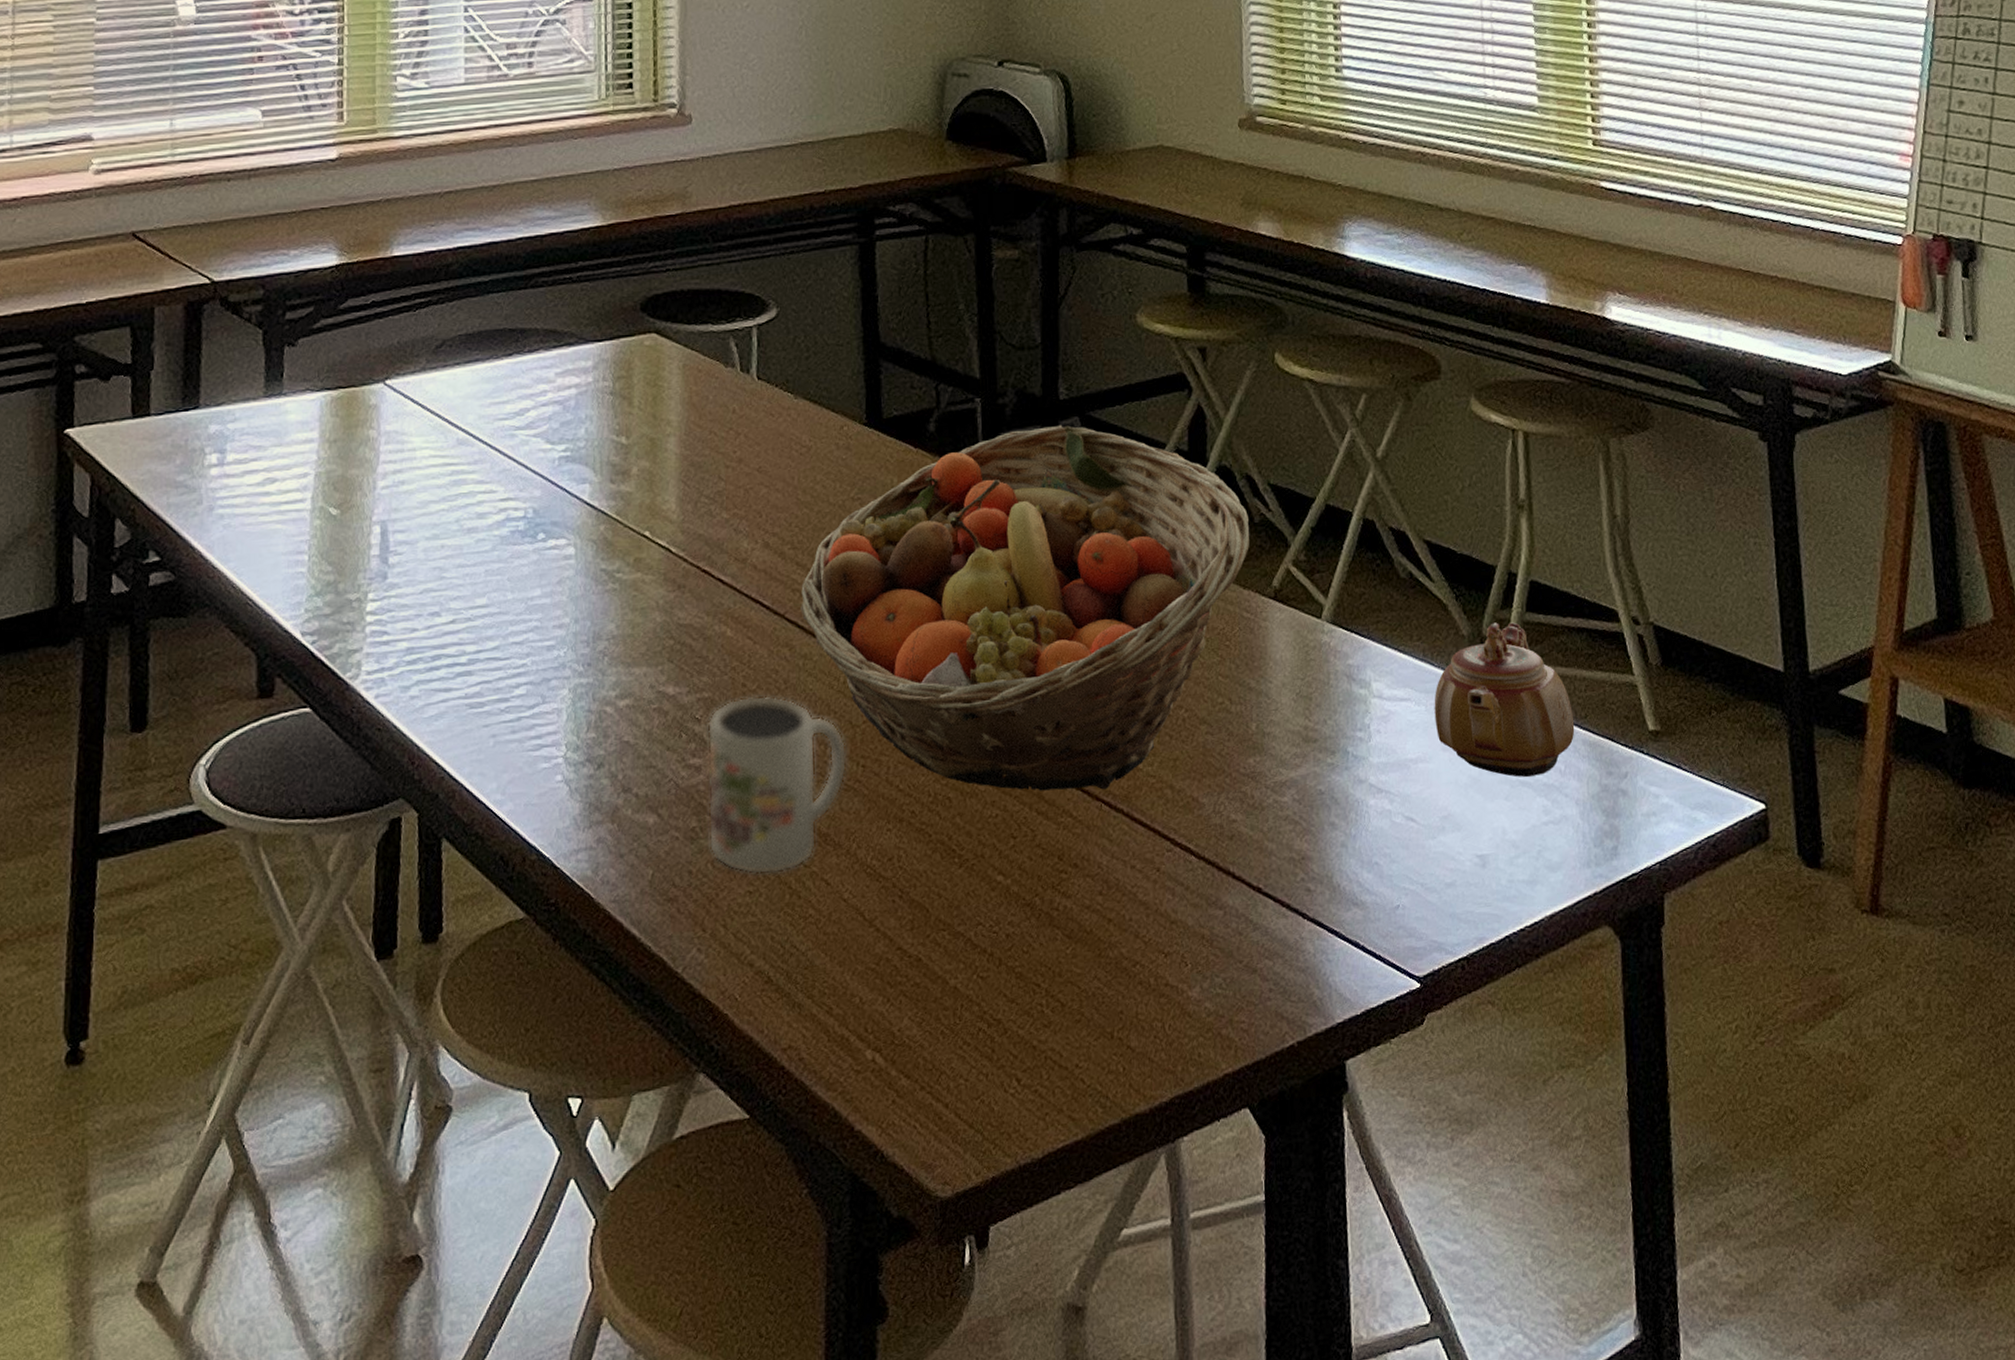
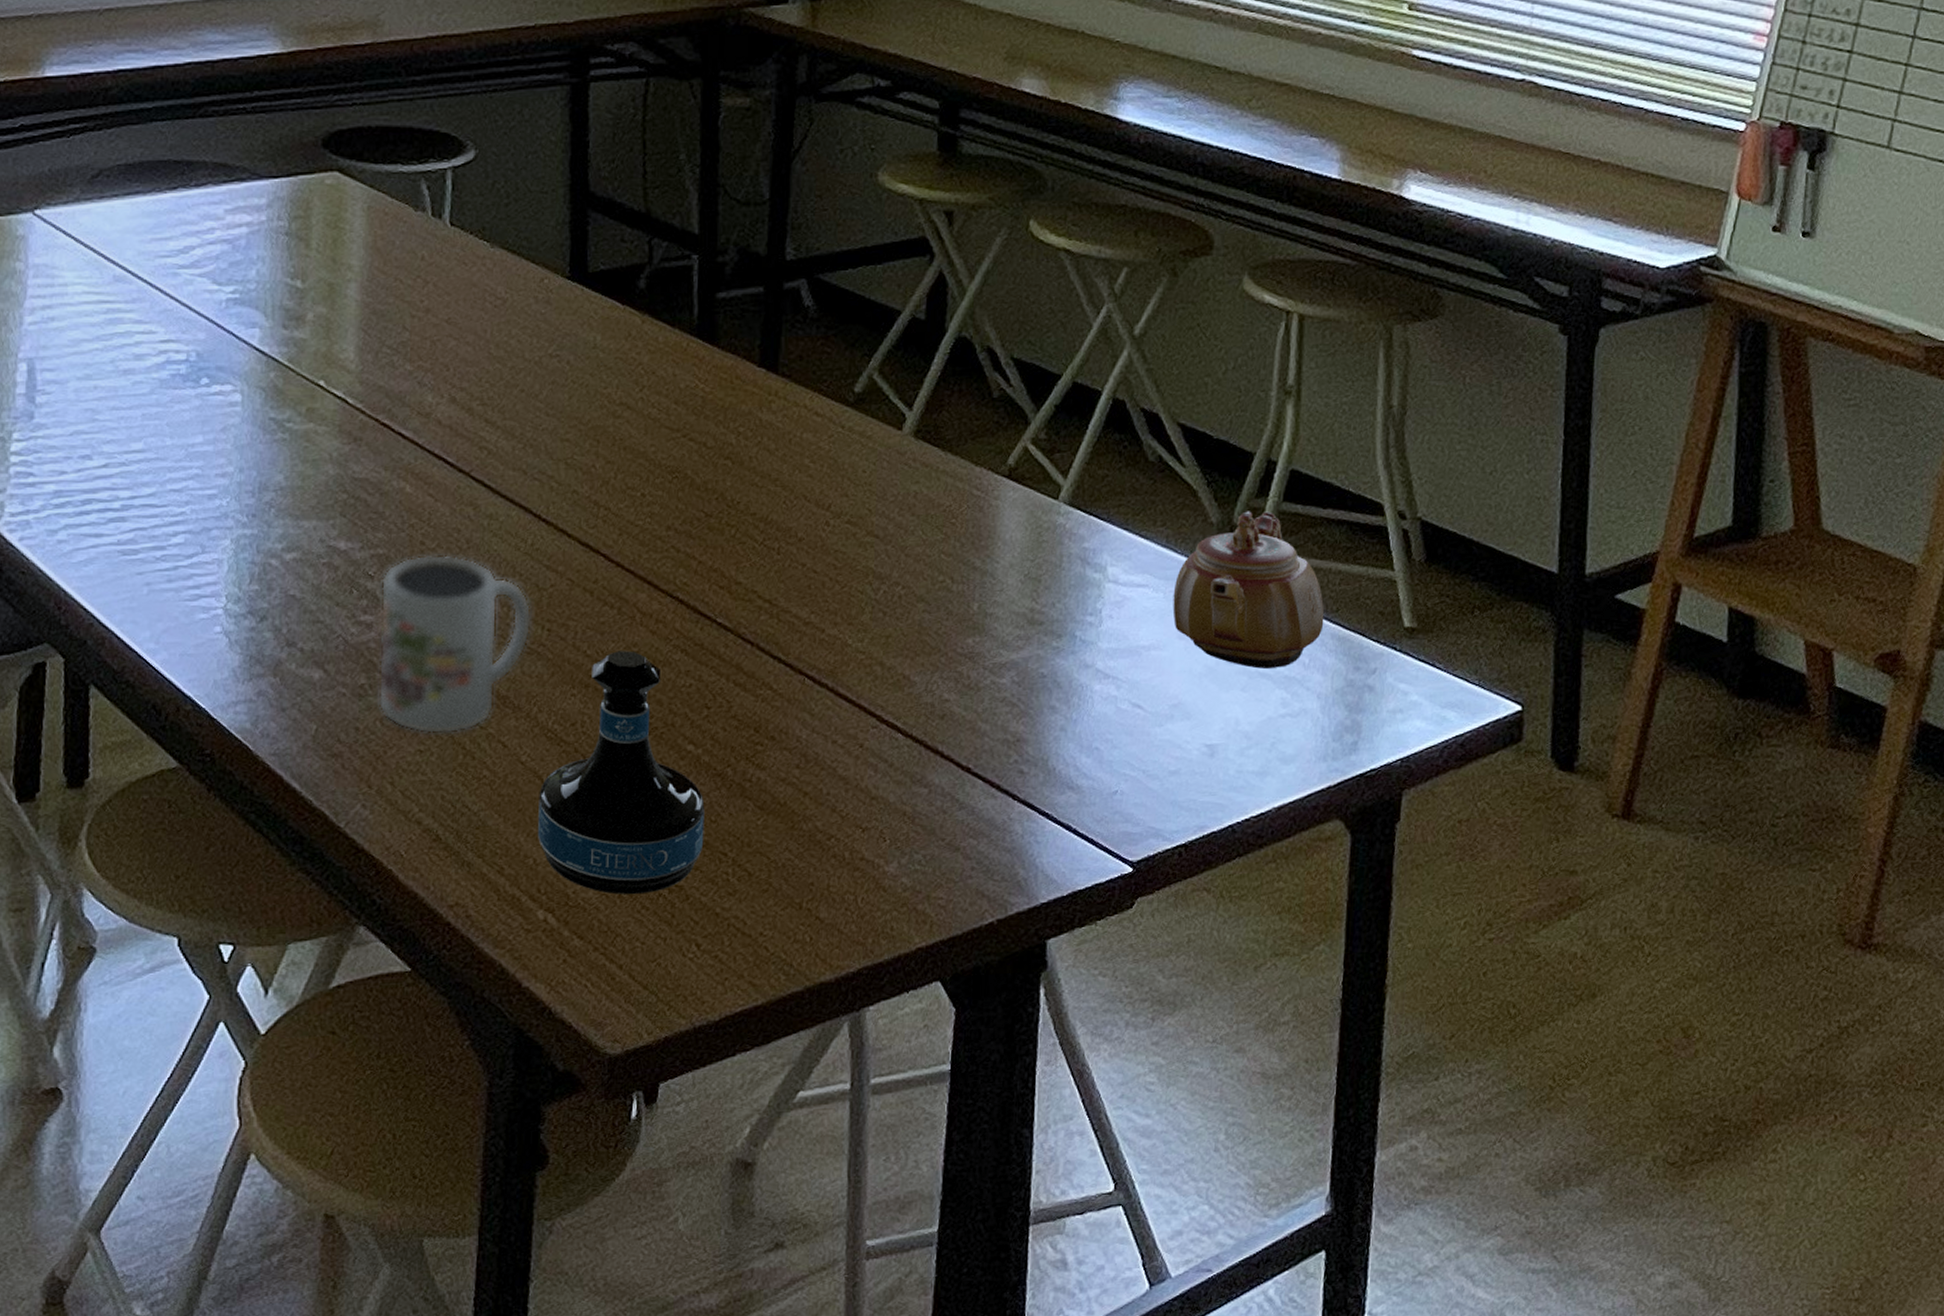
fruit basket: present [800,424,1250,791] -> none [488,286,987,664]
tequila bottle: none [861,783,1018,1031] -> present [538,651,705,895]

